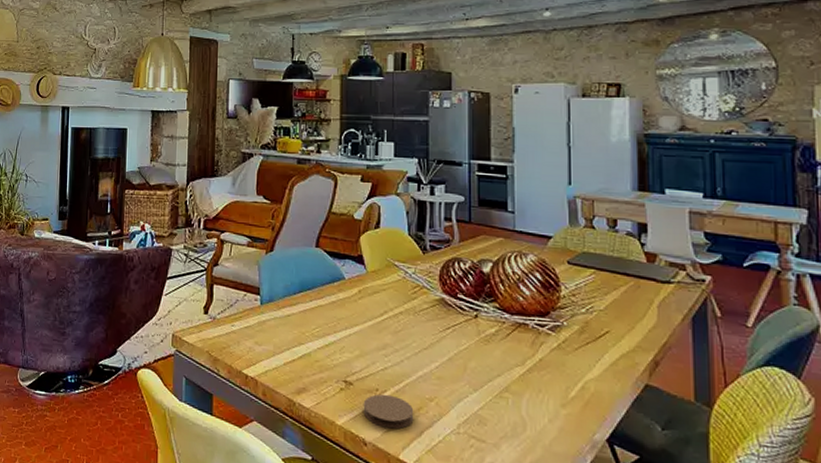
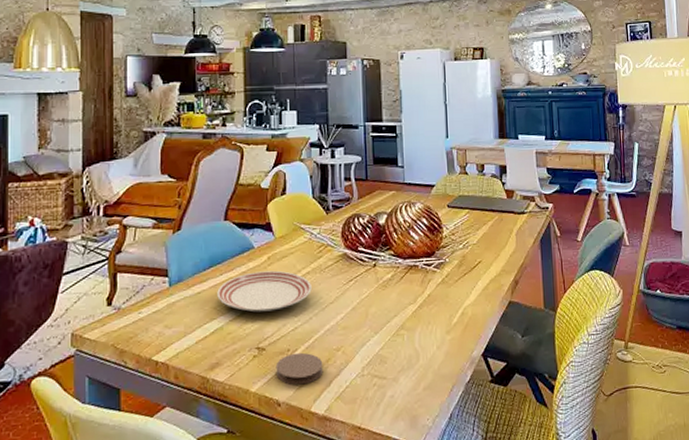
dinner plate: none [306,303,404,347] -> present [217,270,312,313]

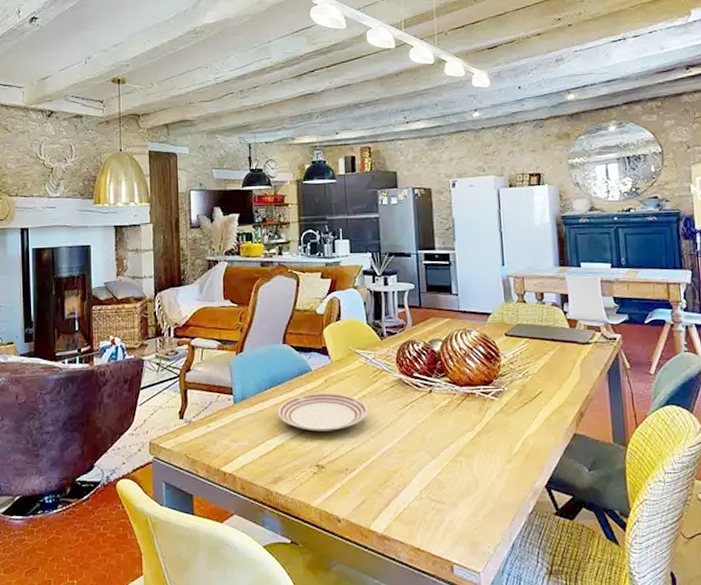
coaster: present [275,352,323,385] -> none [335,472,382,503]

